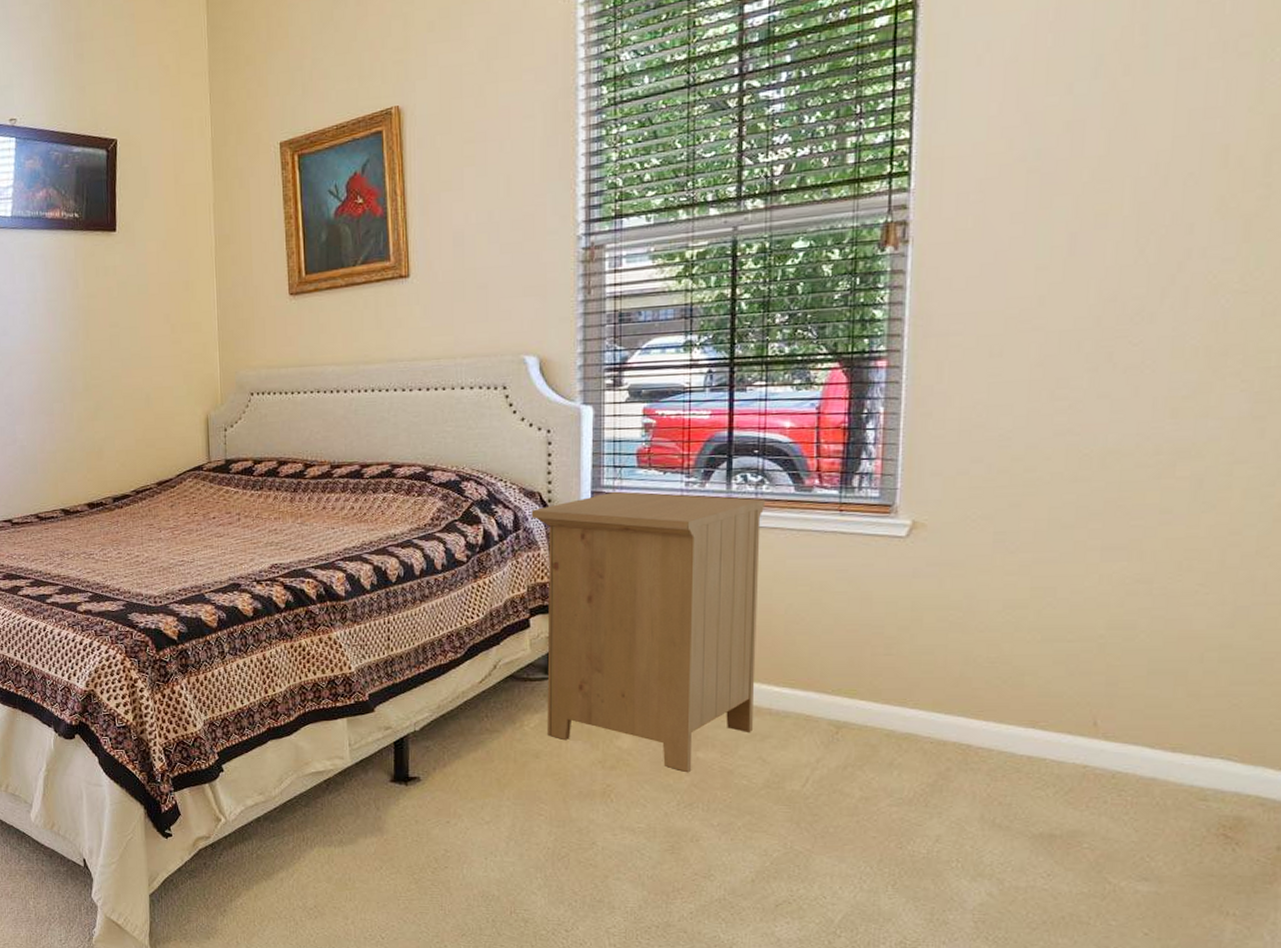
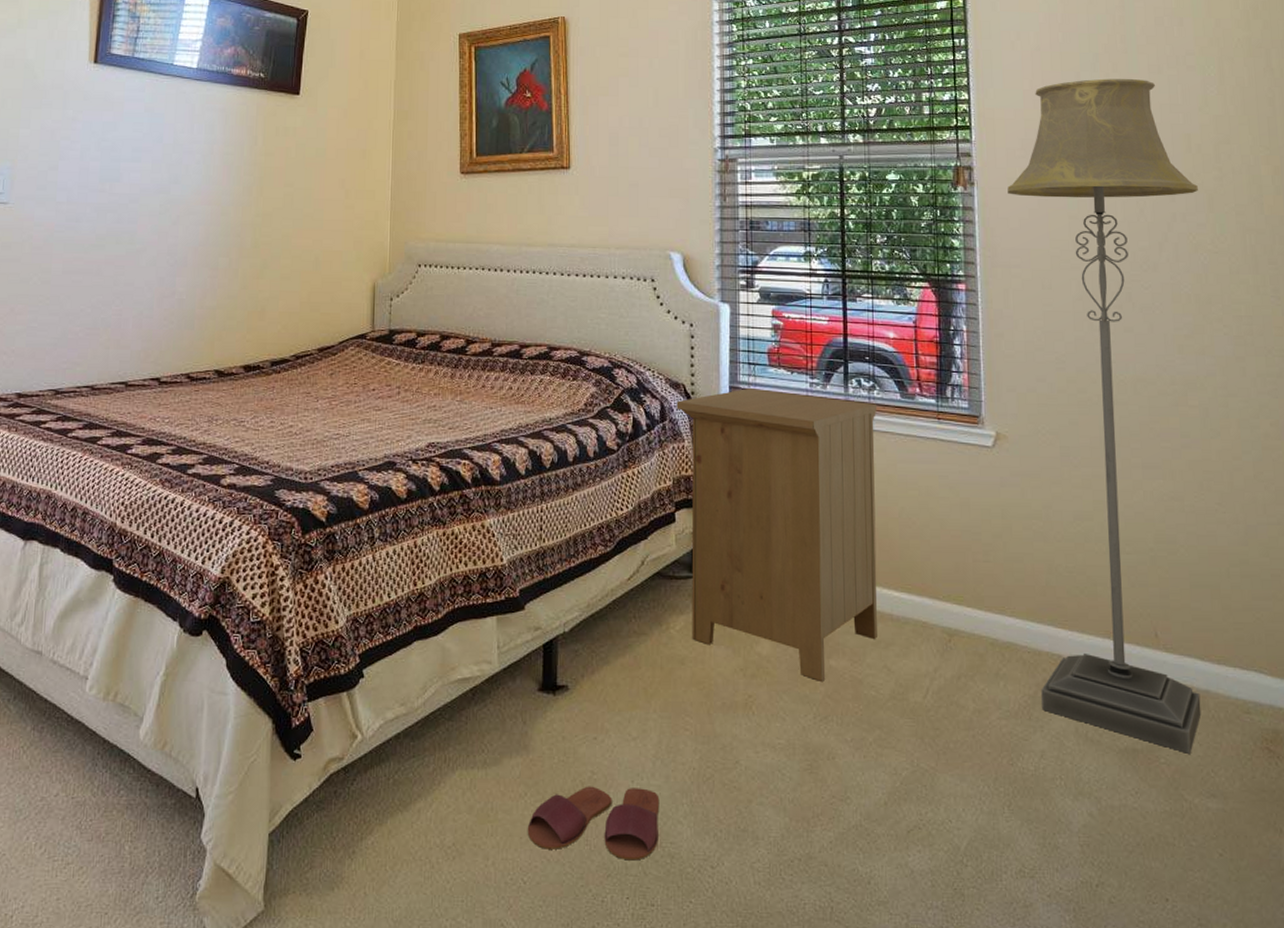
slippers: none [383,861,513,924] -> present [527,786,660,861]
floor lamp: none [942,80,1231,839] -> present [1007,78,1201,754]

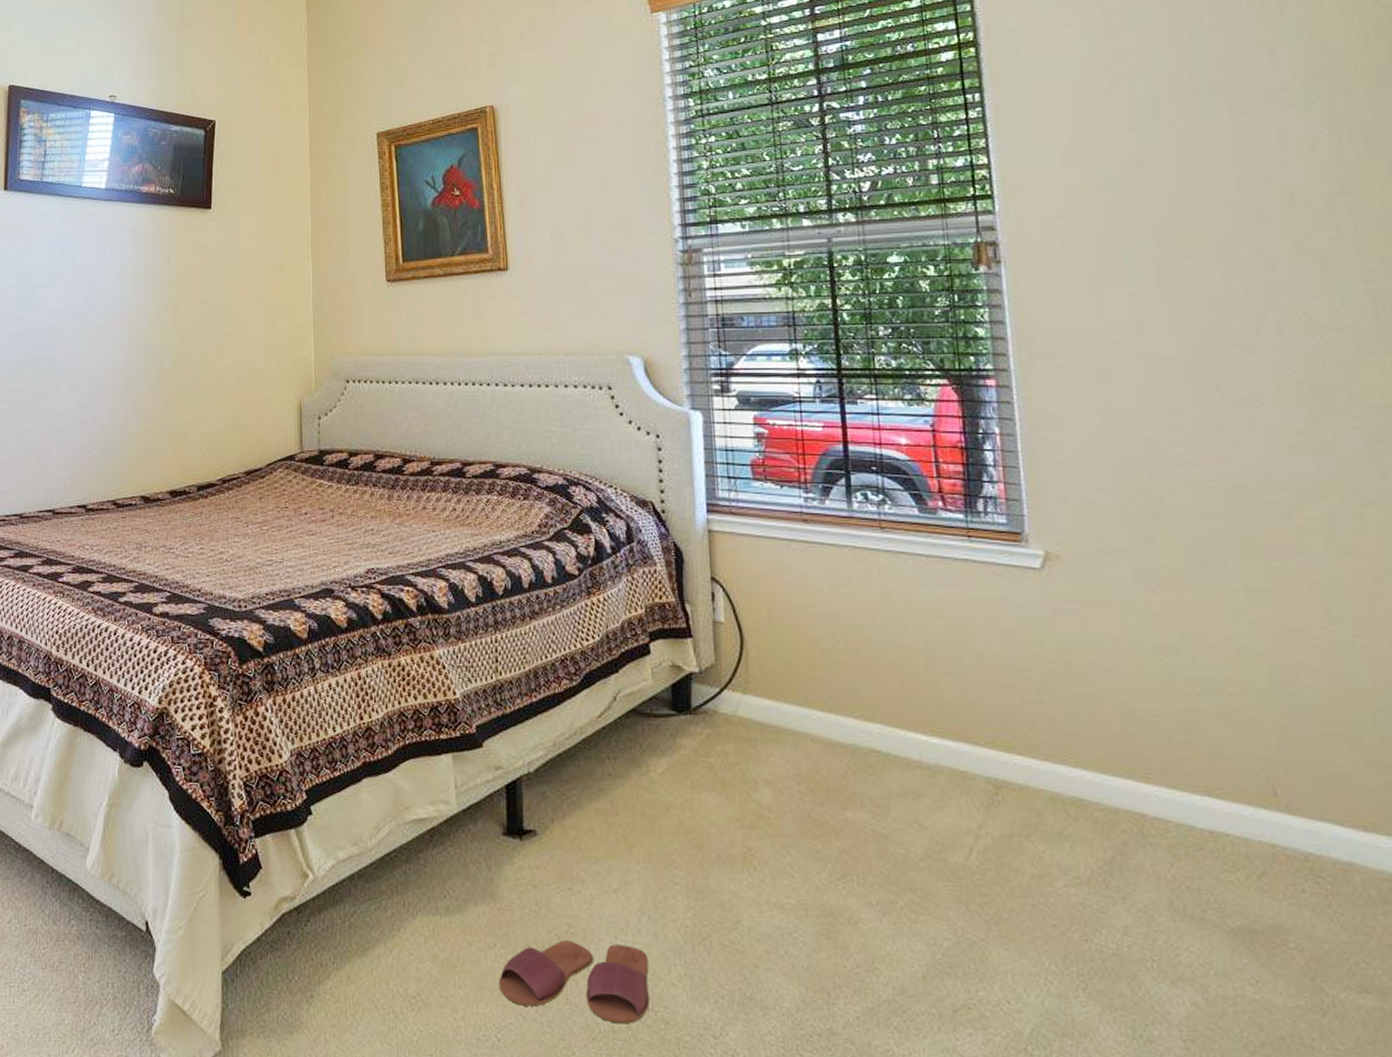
nightstand: present [676,387,878,681] -> none [644,504,904,835]
floor lamp: present [1007,78,1201,754] -> none [1045,125,1344,938]

